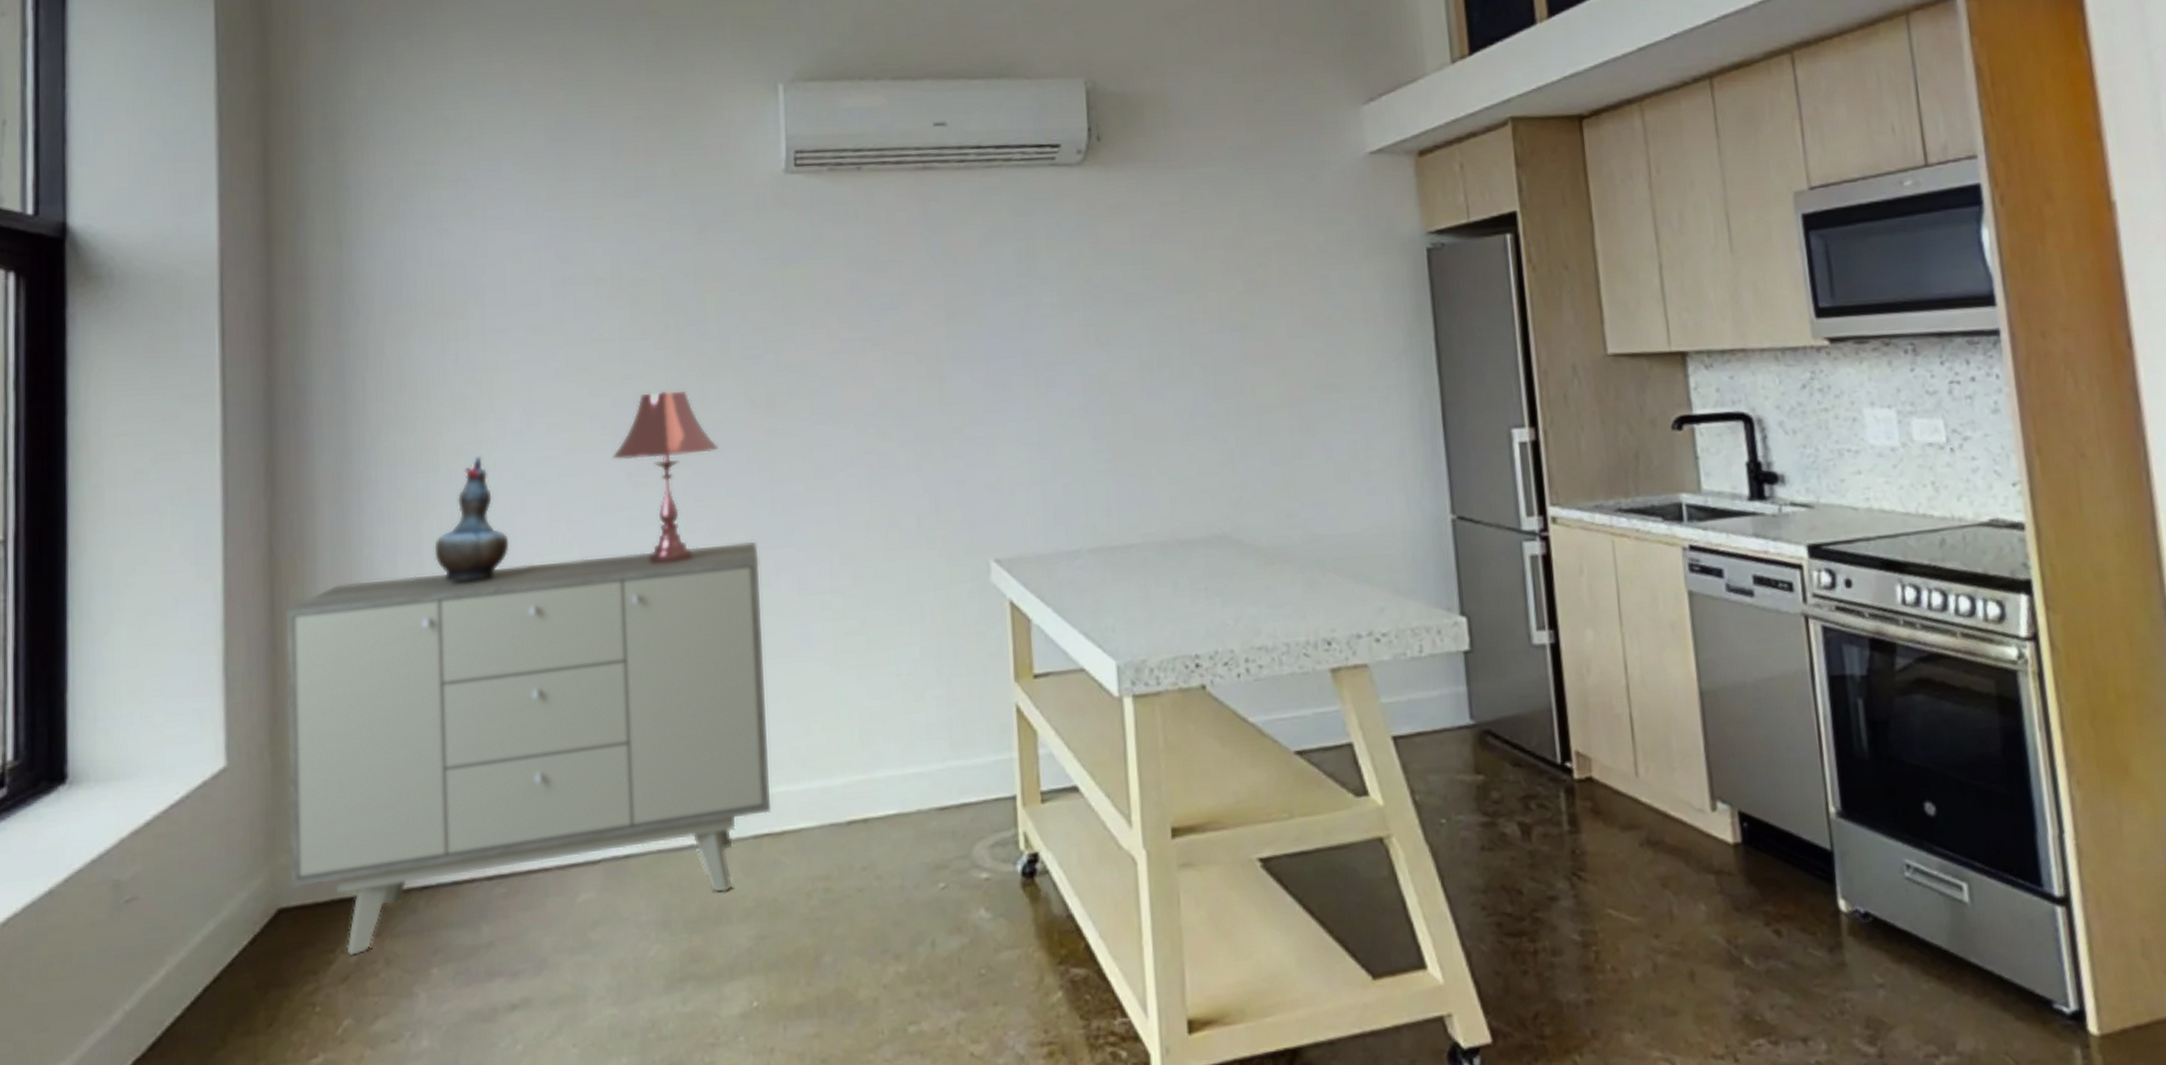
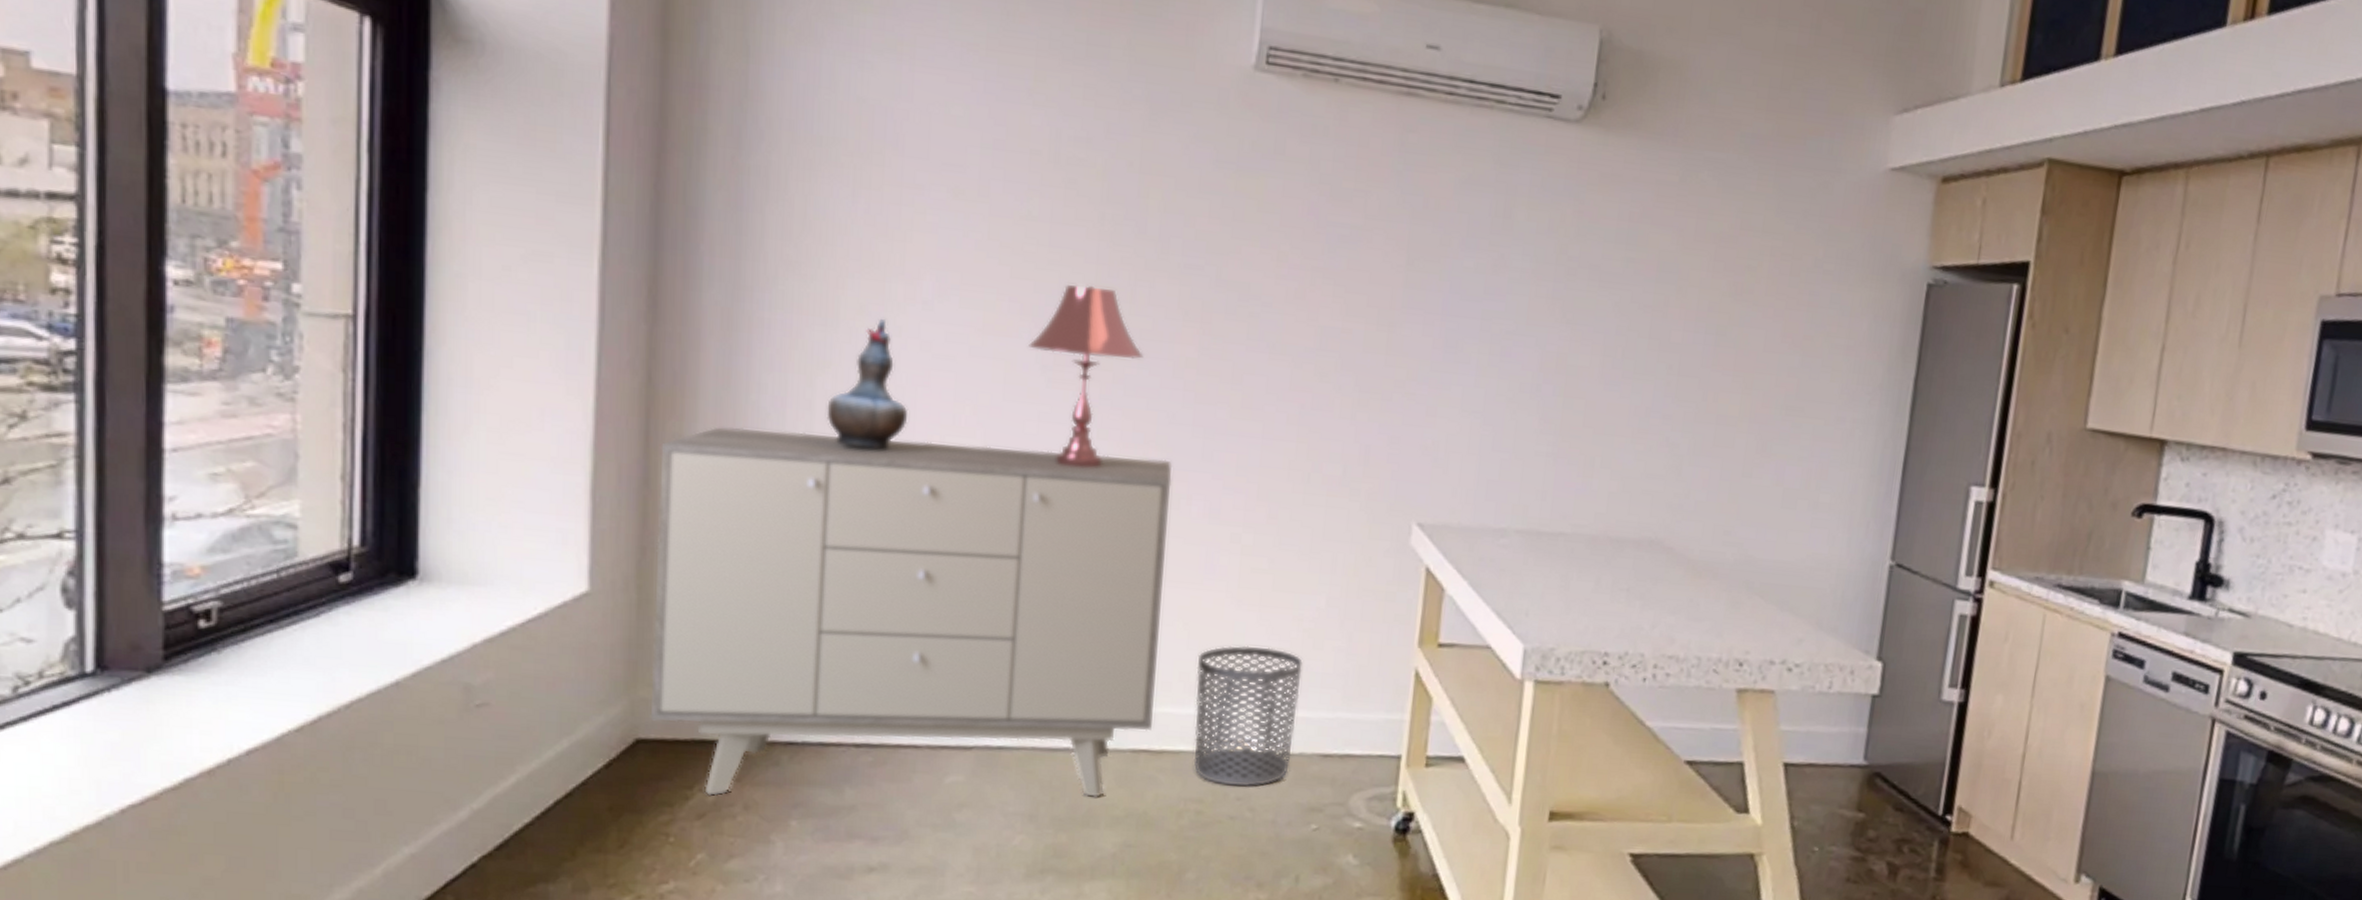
waste bin: none [805,707,909,857] -> present [1194,645,1303,787]

